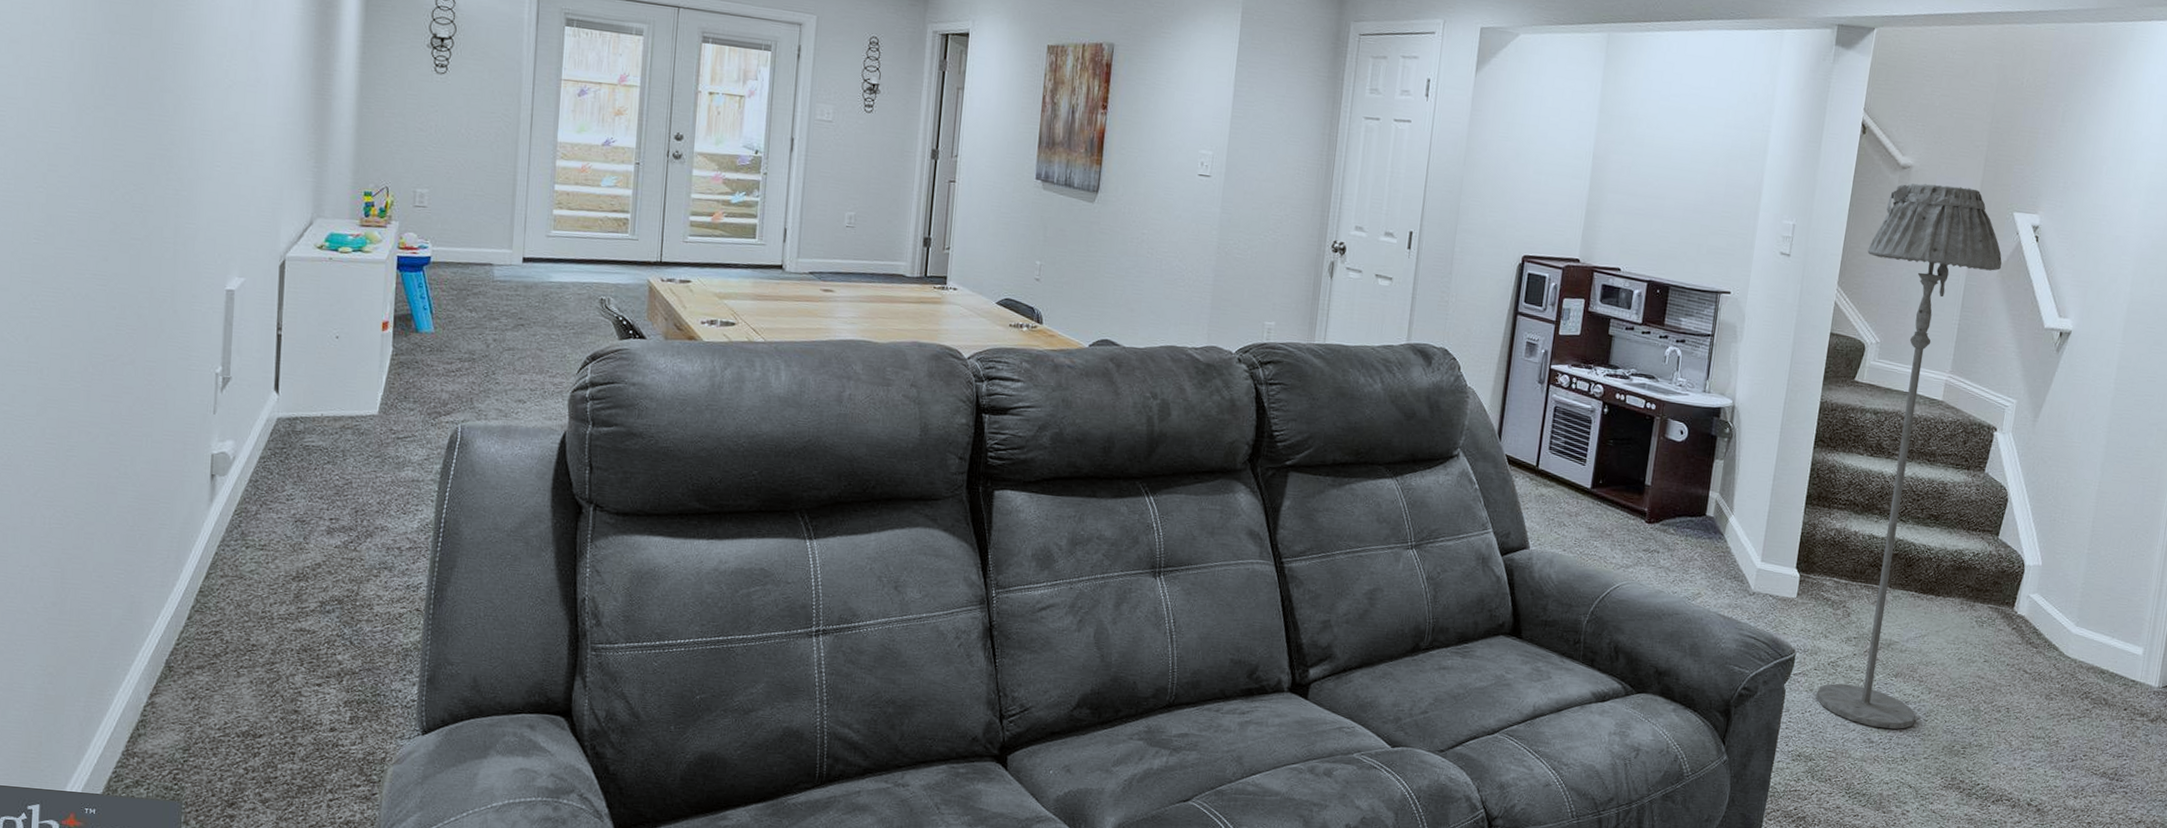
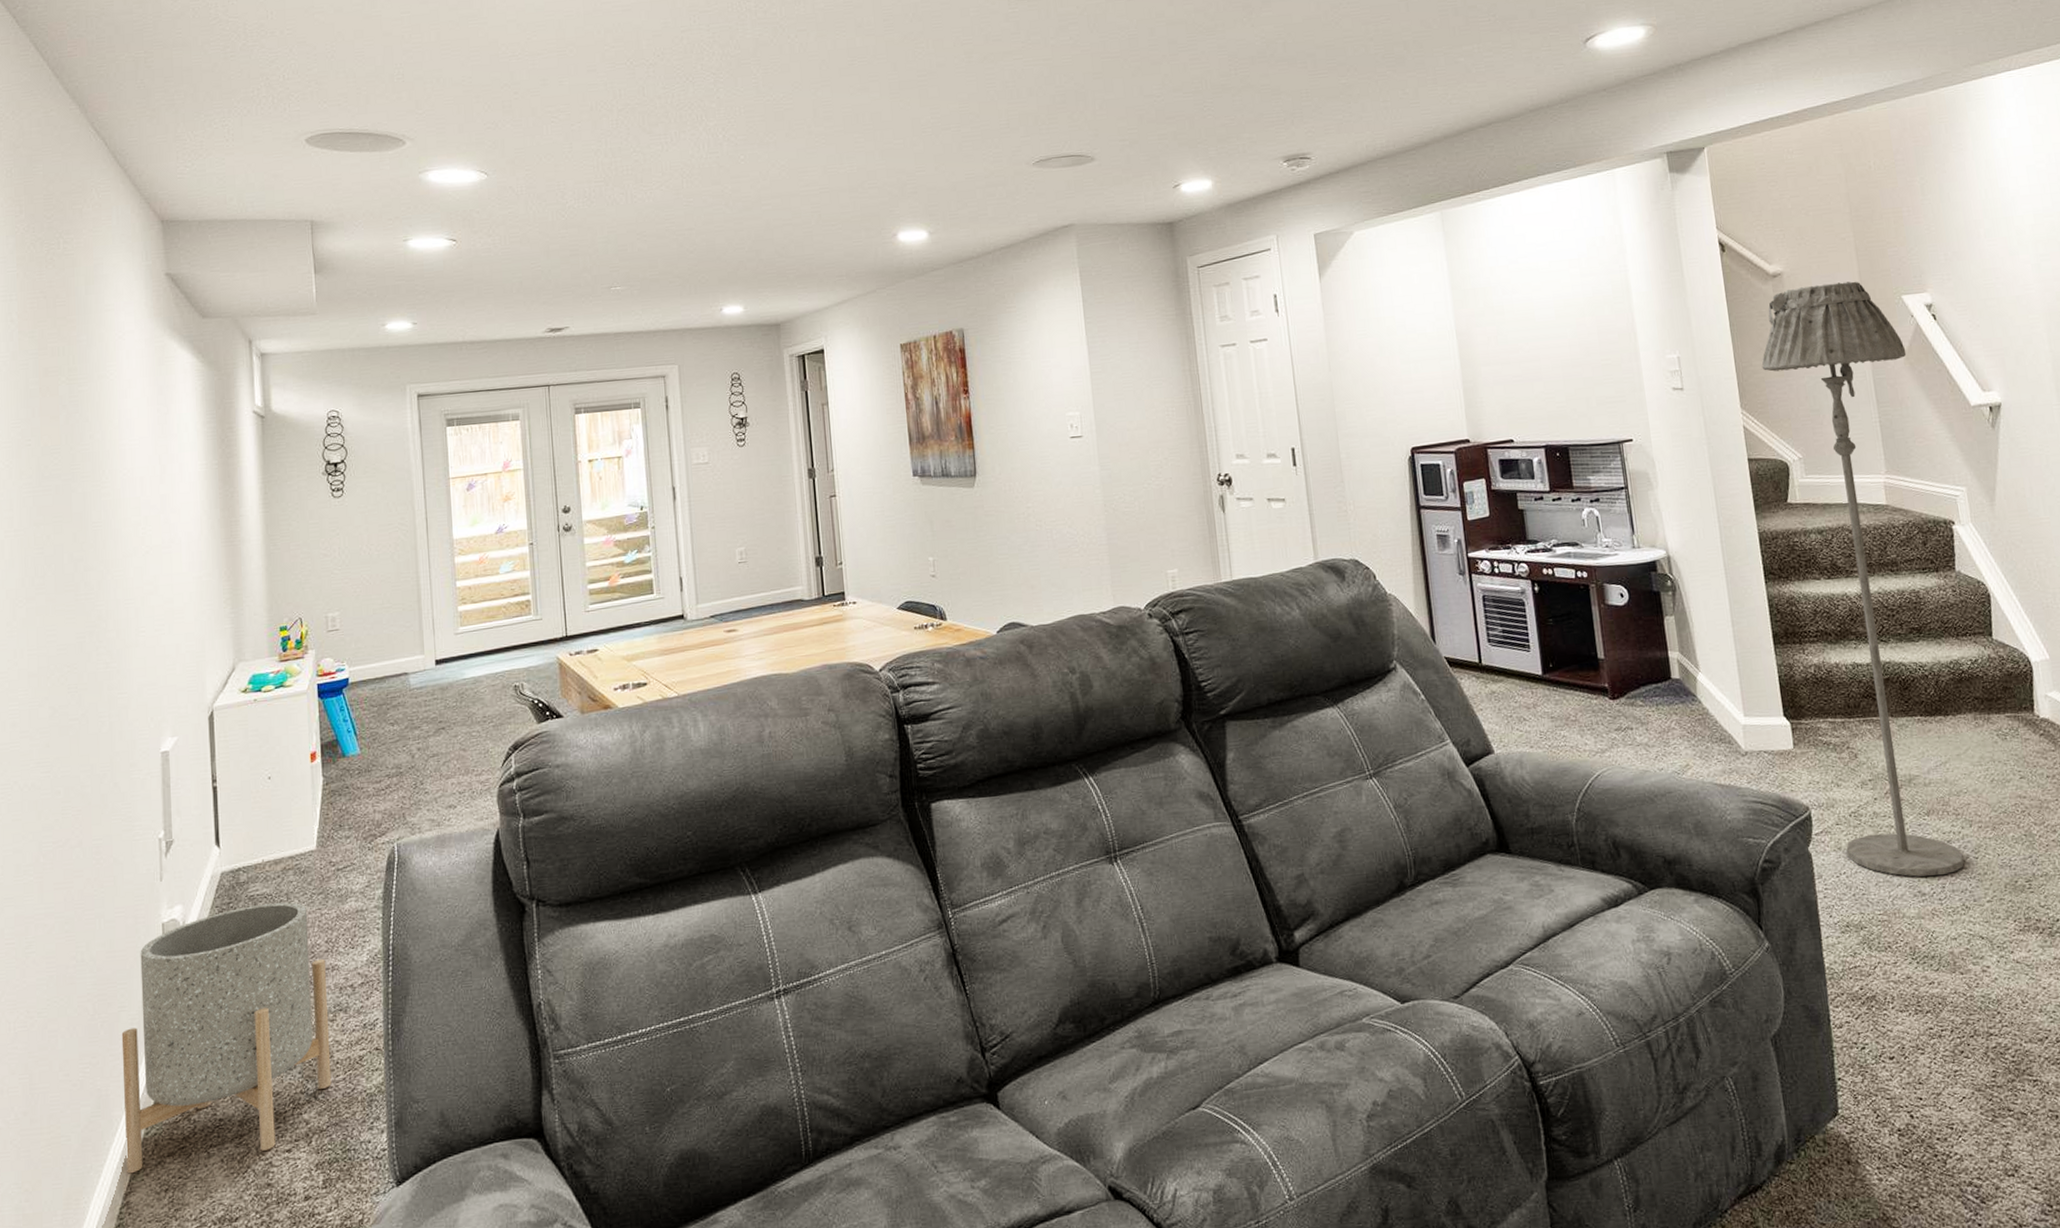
planter: none [154,454,375,681] -> present [121,902,332,1174]

